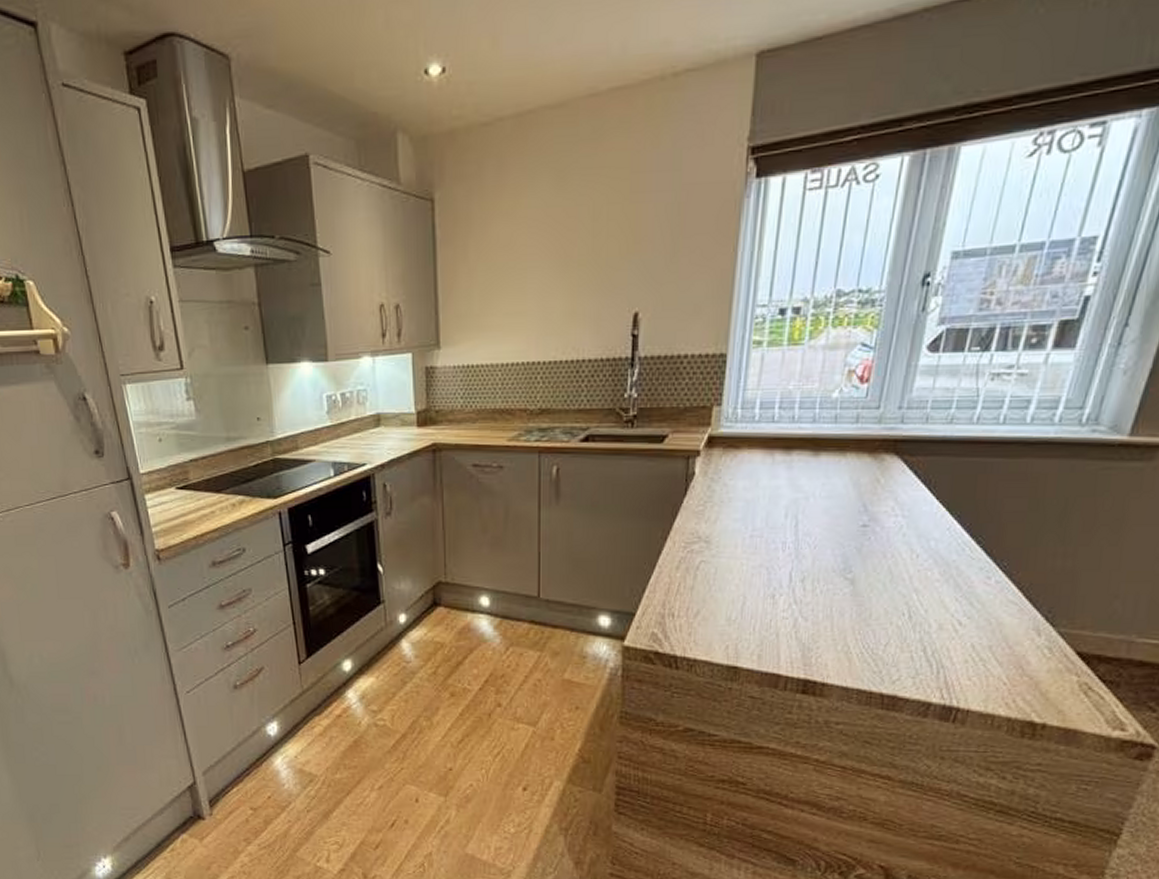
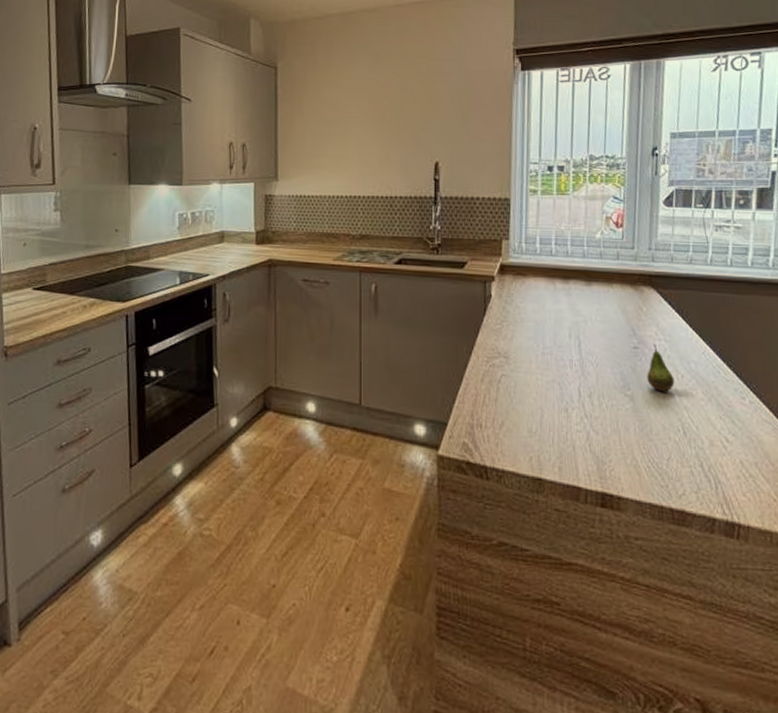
fruit: none [873,520,907,574] -> present [647,343,675,392]

